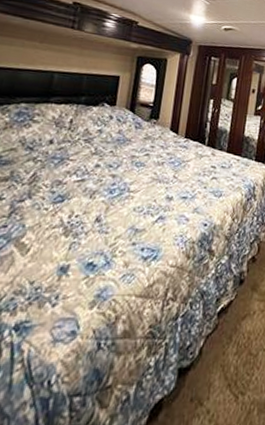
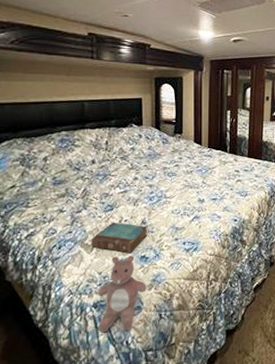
stuffed animal: none [14,261,88,368] -> present [98,256,146,333]
book: none [27,217,101,258] -> present [91,222,147,253]

